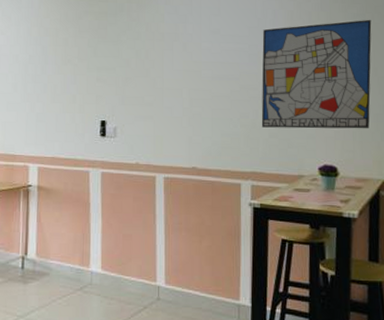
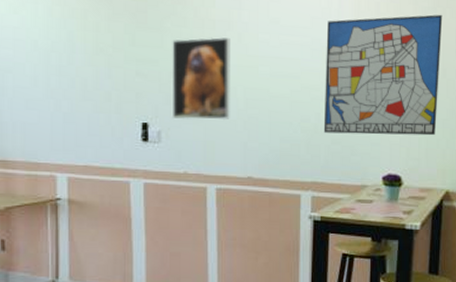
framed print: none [126,47,177,117] -> present [172,37,230,120]

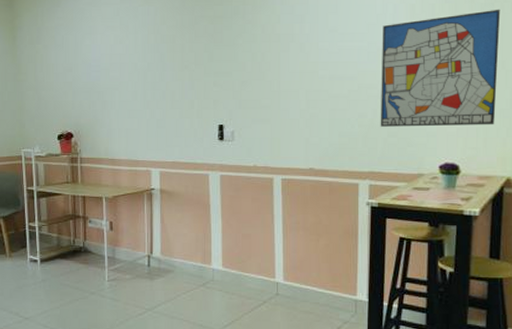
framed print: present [172,37,230,120] -> none [243,49,293,120]

